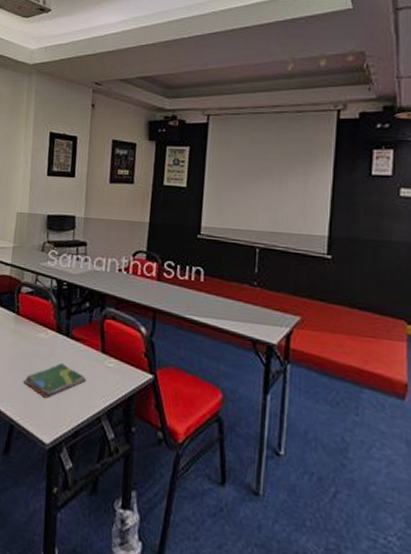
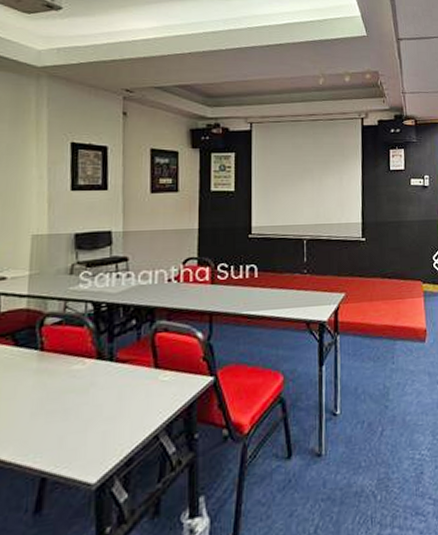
notebook: present [24,363,86,398] -> none [57,391,138,435]

